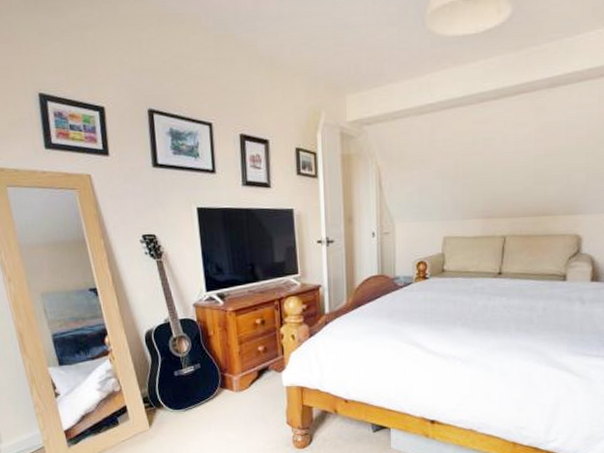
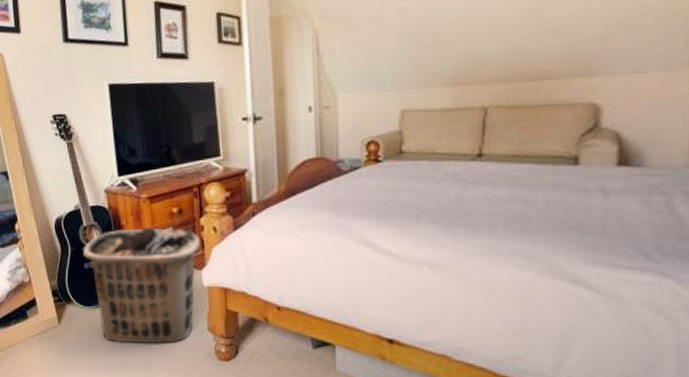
clothes hamper: none [172,335,281,440] -> present [82,226,201,343]

